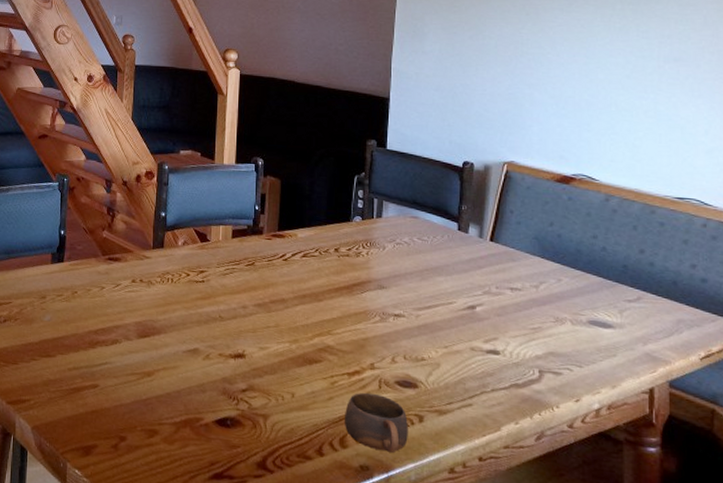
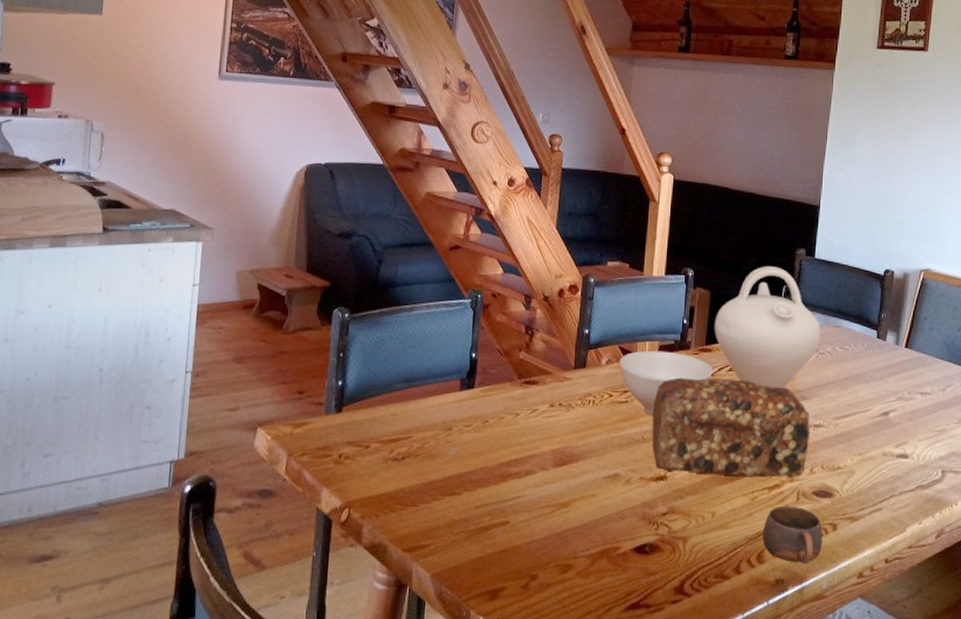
bowl: none [195,234,287,296] -> present [619,350,713,416]
bread loaf: none [228,261,389,366] -> present [652,377,810,478]
jug: none [286,156,396,277] -> present [714,266,821,389]

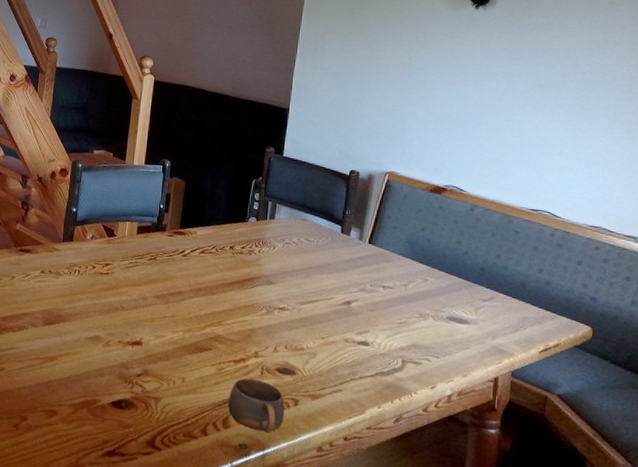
bowl: present [619,350,713,416] -> none [102,230,186,288]
bread loaf: present [652,377,810,478] -> none [129,256,275,355]
jug: present [714,266,821,389] -> none [188,161,287,273]

